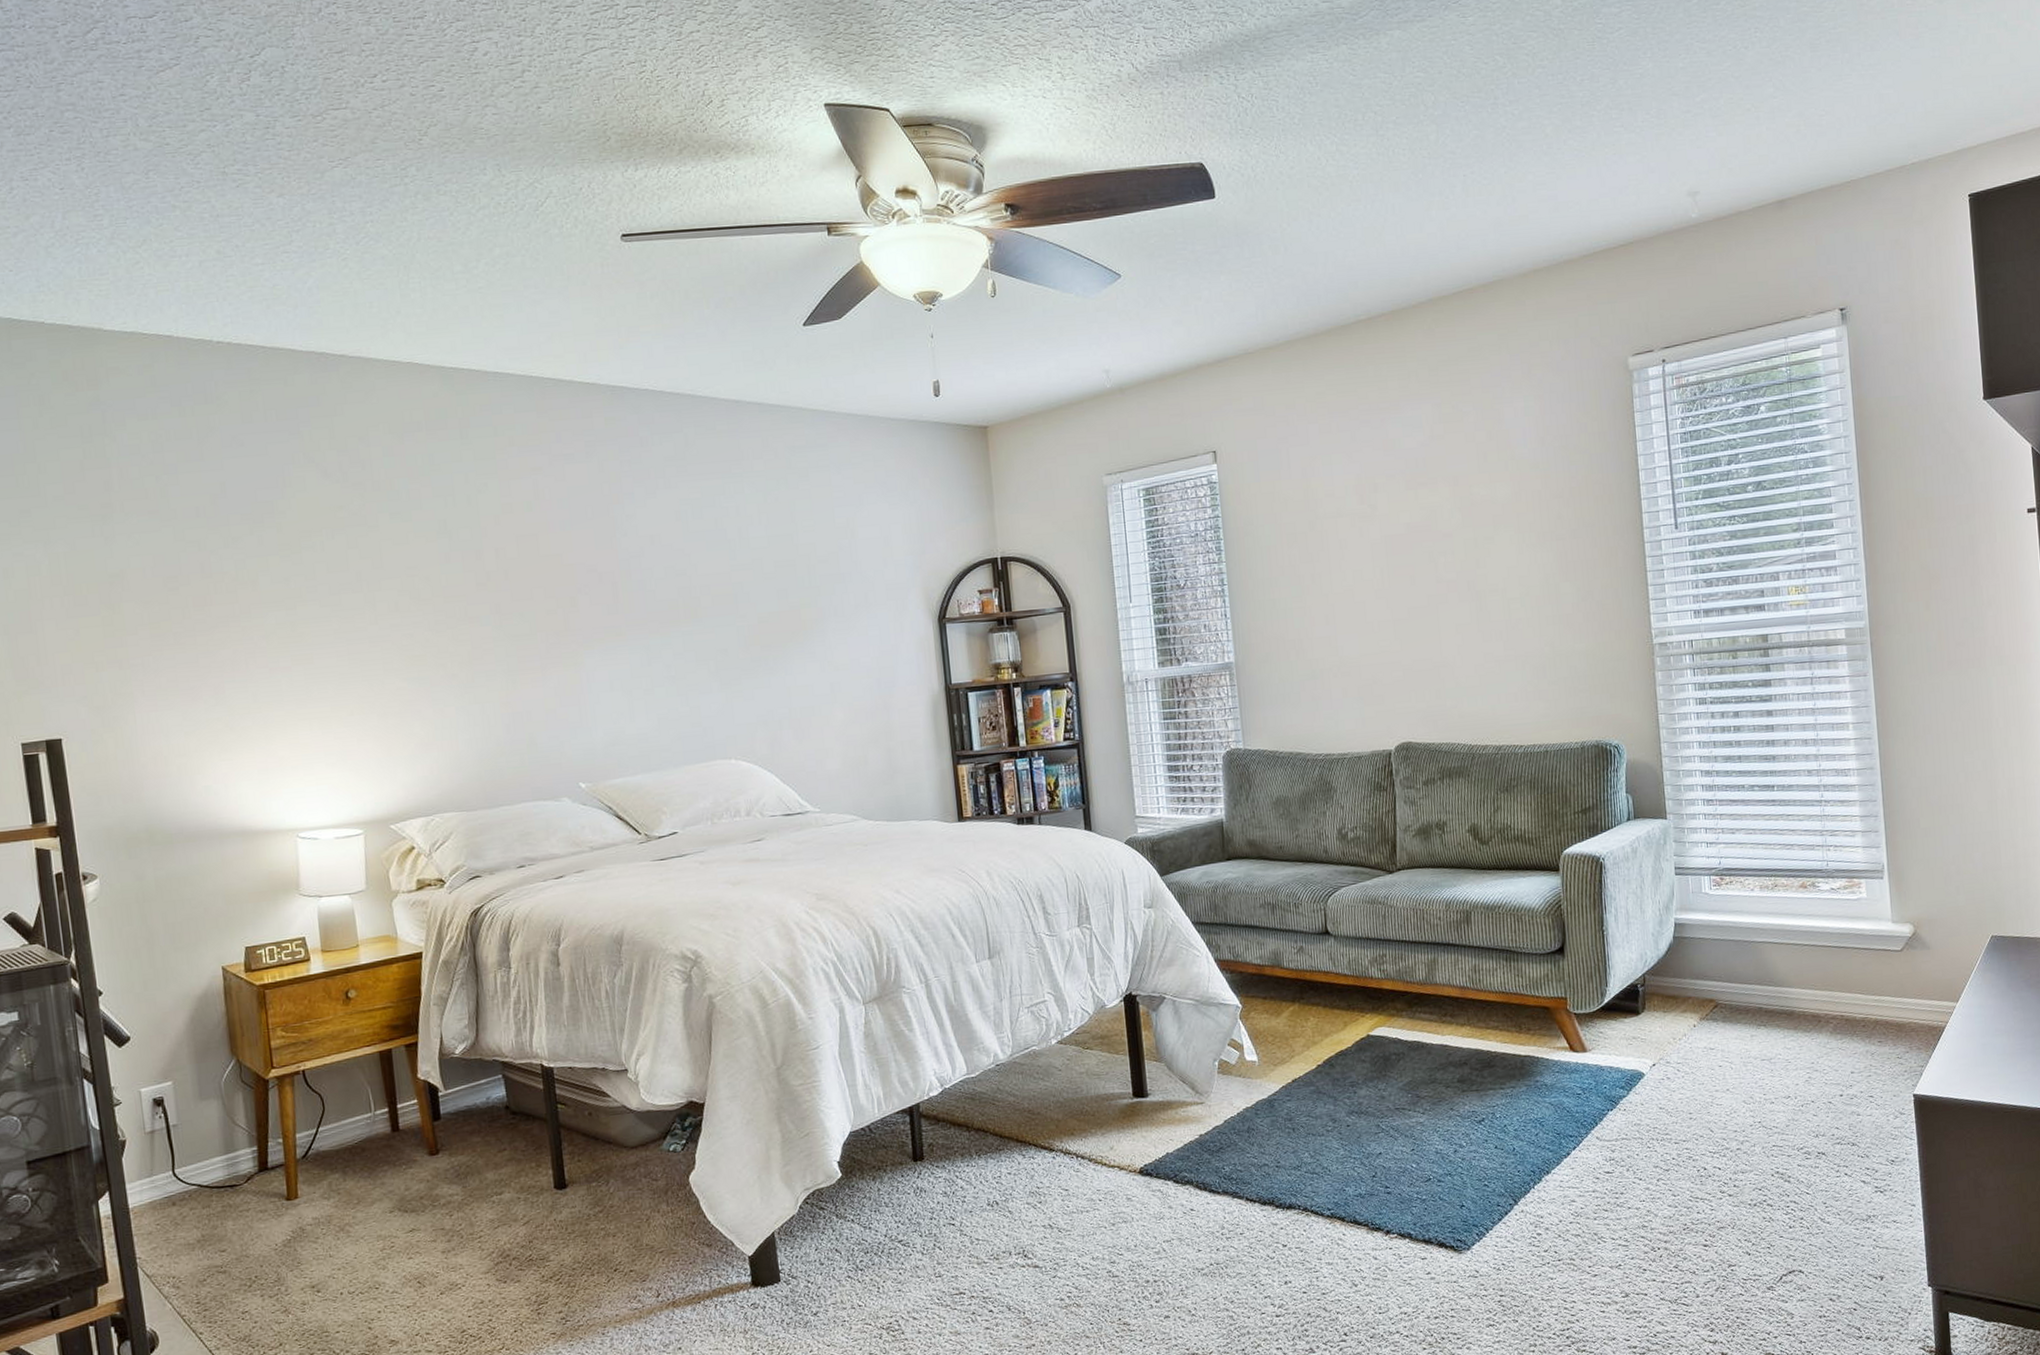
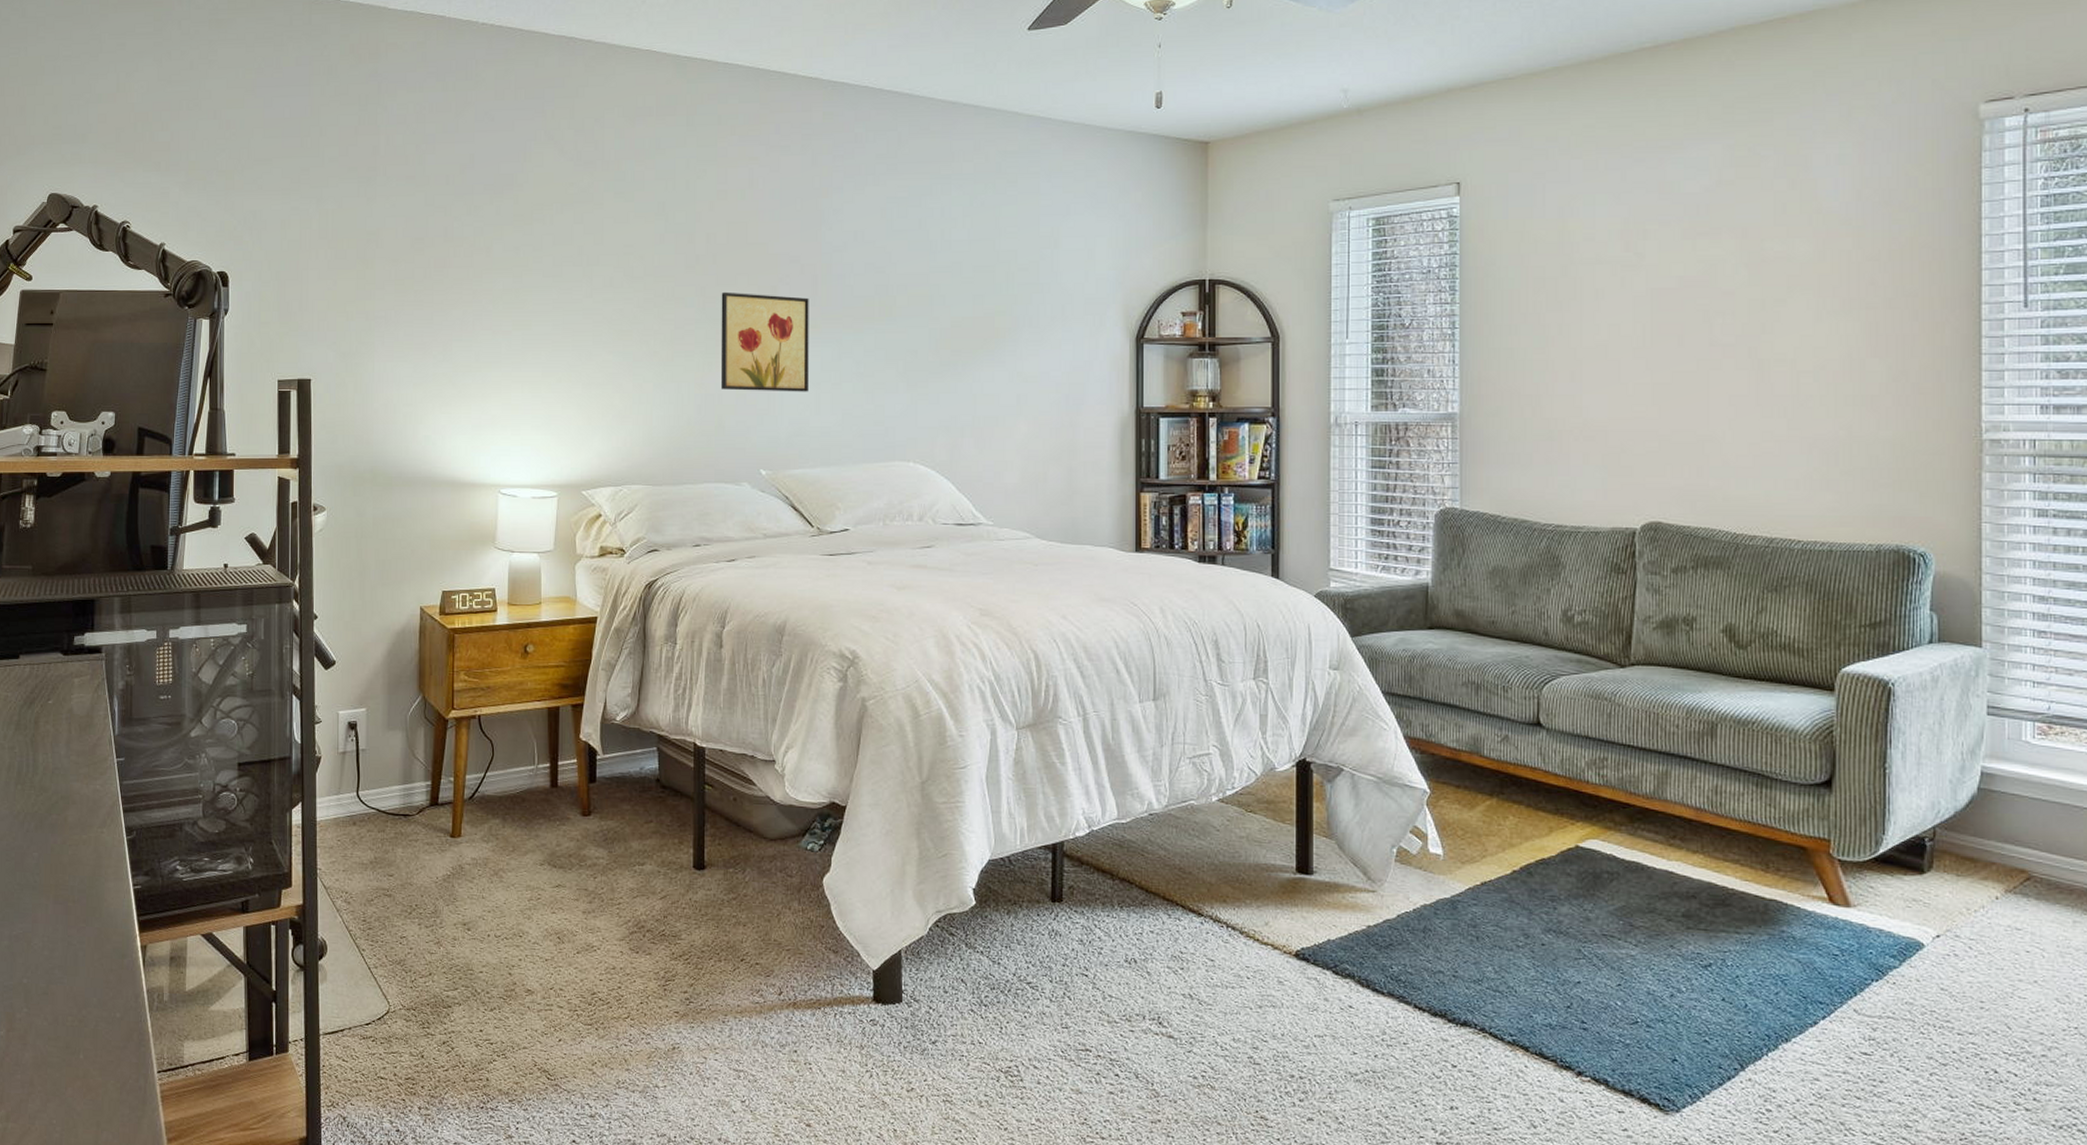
wall art: none [518,606,621,706] -> present [720,291,809,392]

